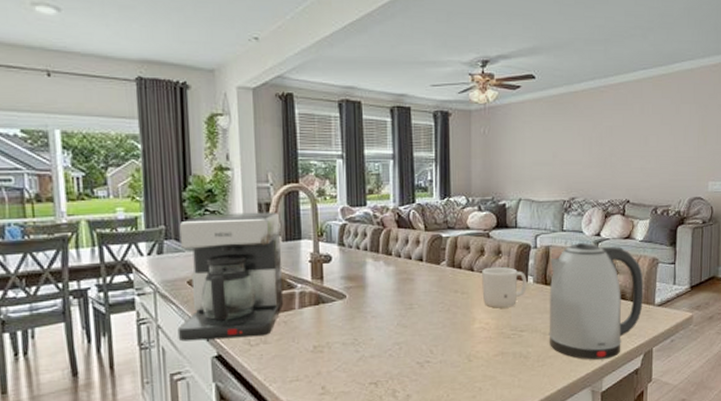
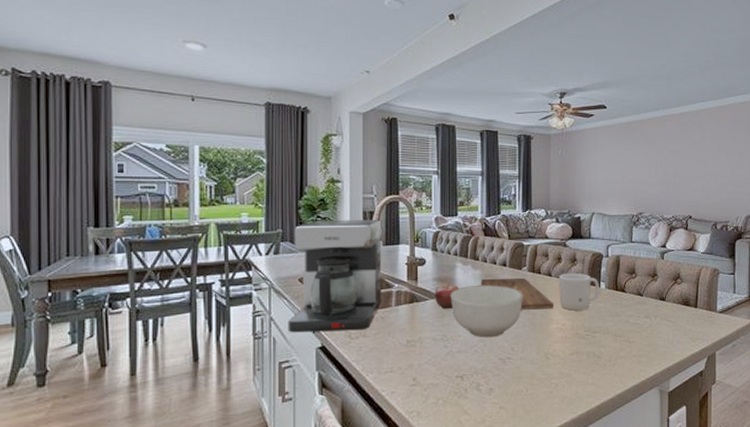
fruit: none [342,281,371,310] -> present [434,283,460,309]
bowl: none [360,282,443,341] -> present [450,284,524,338]
cutting board: none [394,273,477,309] -> present [481,277,554,310]
kettle: present [549,243,644,360] -> none [619,253,706,361]

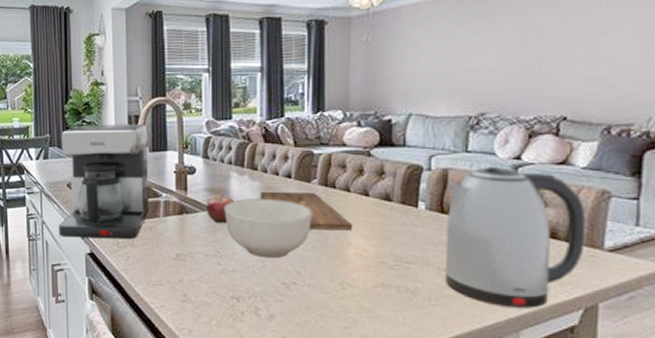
mug: present [559,273,599,311] -> none [360,188,417,235]
kettle: none [619,253,706,361] -> present [444,167,587,308]

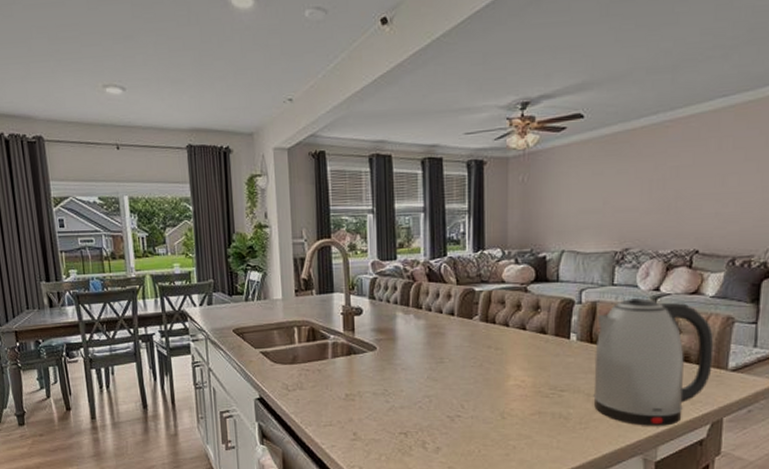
coffee maker: present [58,124,150,240] -> none [225,266,318,384]
fruit: present [205,194,235,223] -> none [373,334,401,362]
bowl: present [224,198,313,259] -> none [390,336,475,394]
cutting board: present [260,191,353,230] -> none [425,328,512,364]

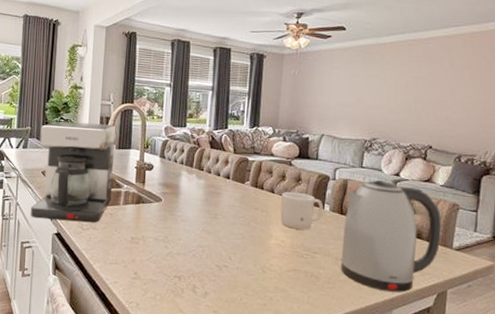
coffee maker: none [225,266,318,384] -> present [30,121,115,223]
mug: none [518,322,569,366] -> present [280,191,323,230]

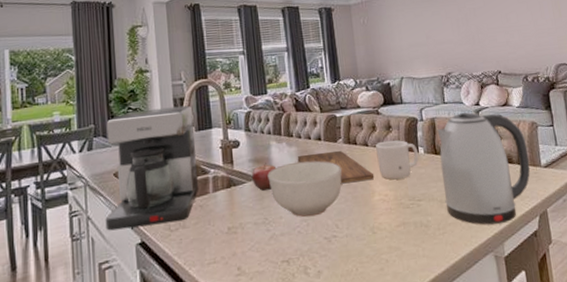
fruit: none [159,189,184,213] -> present [251,163,277,191]
bowl: none [174,193,245,245] -> present [267,160,342,218]
cutting board: none [203,188,275,224] -> present [297,150,375,184]

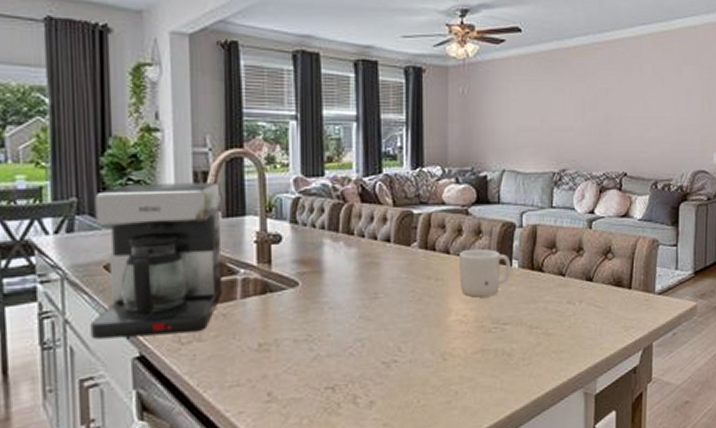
fruit: present [251,163,277,191] -> none [294,266,329,300]
bowl: present [267,160,342,218] -> none [316,266,414,337]
cutting board: present [297,150,375,184] -> none [357,256,453,299]
kettle: present [437,112,531,224] -> none [536,221,643,357]

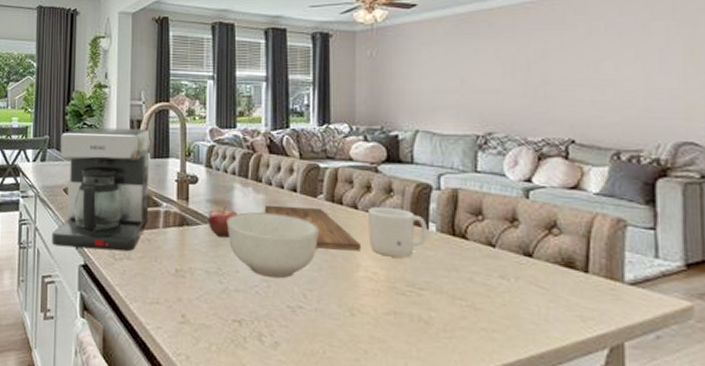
fruit: none [294,266,329,300] -> present [207,207,238,238]
bowl: none [316,266,414,337] -> present [226,212,320,279]
cutting board: none [357,256,453,299] -> present [264,204,362,250]

